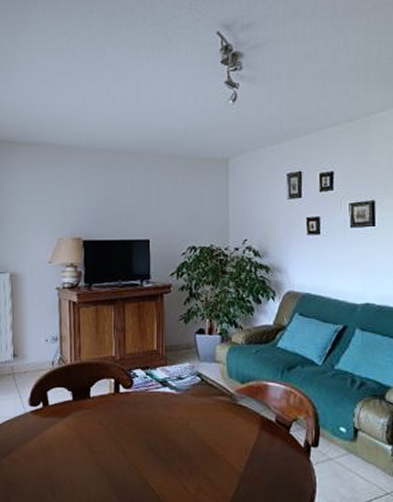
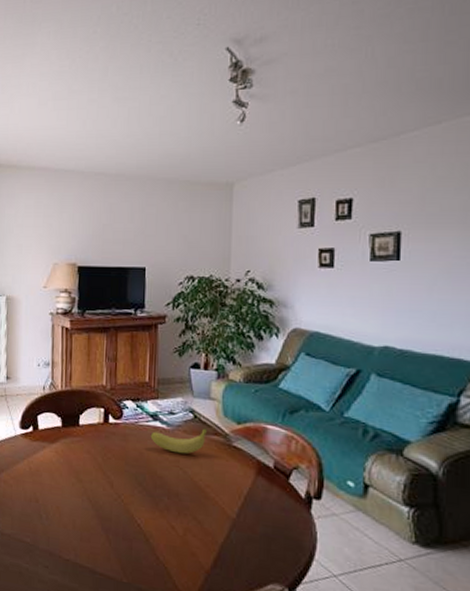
fruit: none [160,390,215,417] -> present [150,428,208,454]

